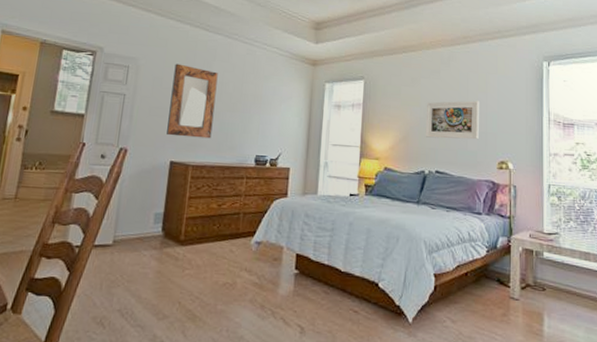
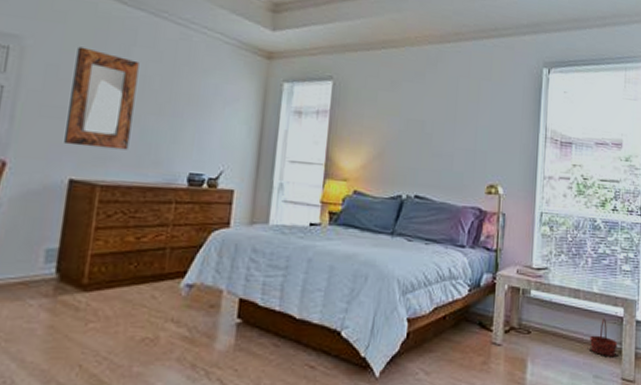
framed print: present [425,100,479,140] -> none [404,111,469,159]

